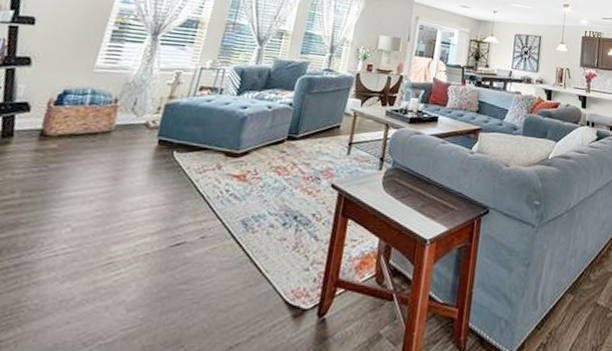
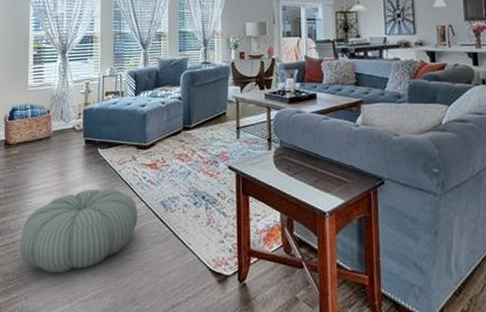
pouf: none [23,201,210,308] -> present [19,189,138,274]

